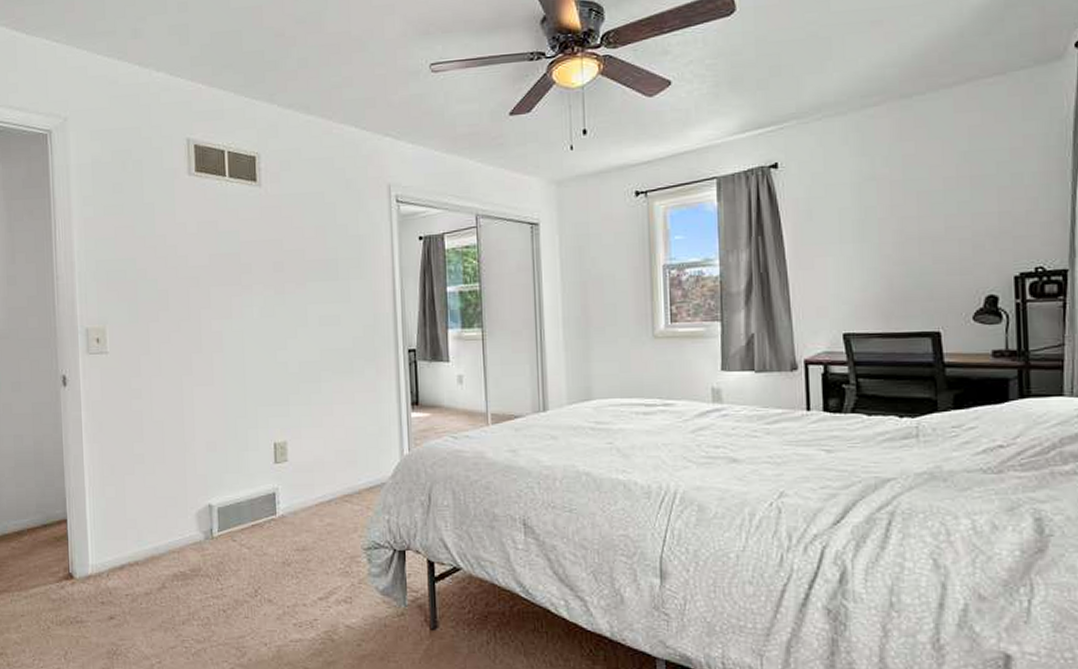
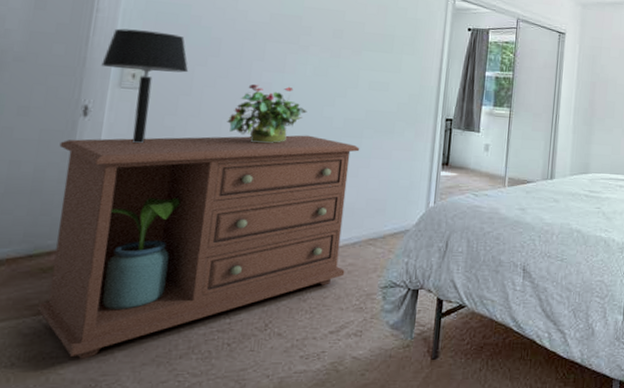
dresser: none [49,384,325,624] -> present [38,135,360,359]
table lamp: none [69,291,144,410] -> present [101,28,189,144]
potted plant: none [186,333,261,398] -> present [227,84,307,144]

